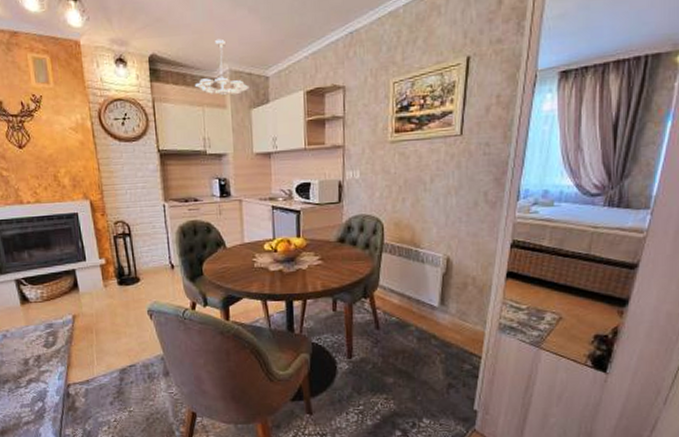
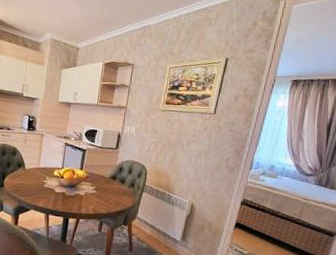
chandelier: present [195,38,250,96] -> none [24,15,64,58]

